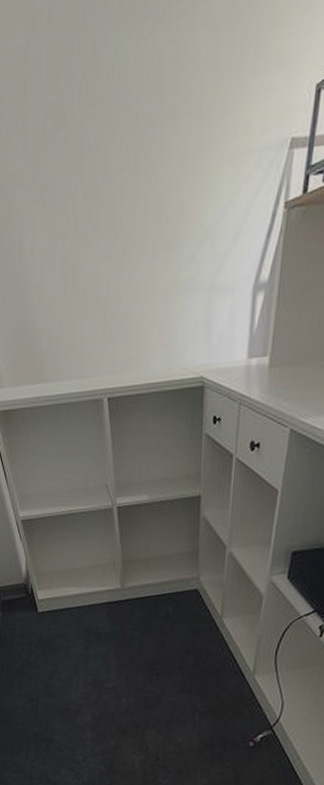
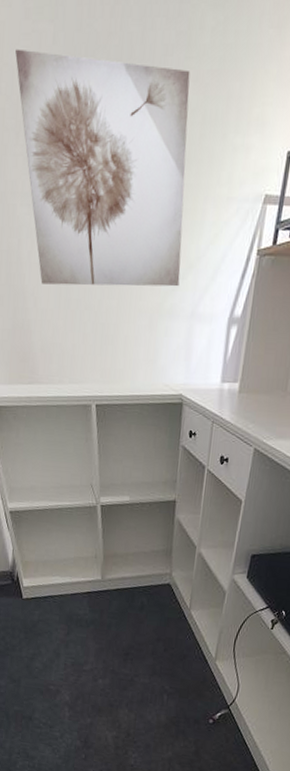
wall art: none [10,16,199,276] -> present [15,49,191,287]

